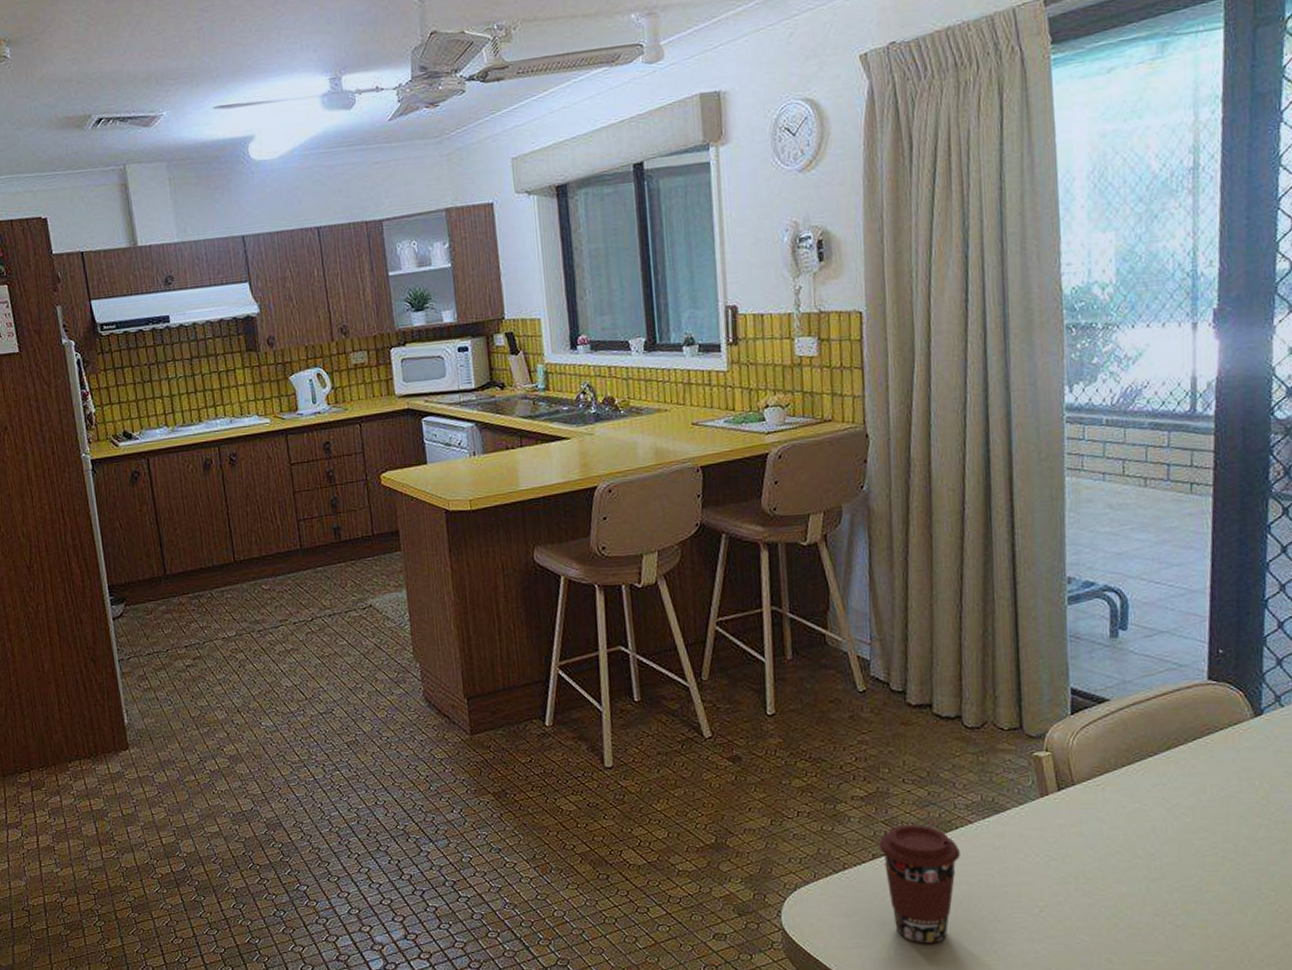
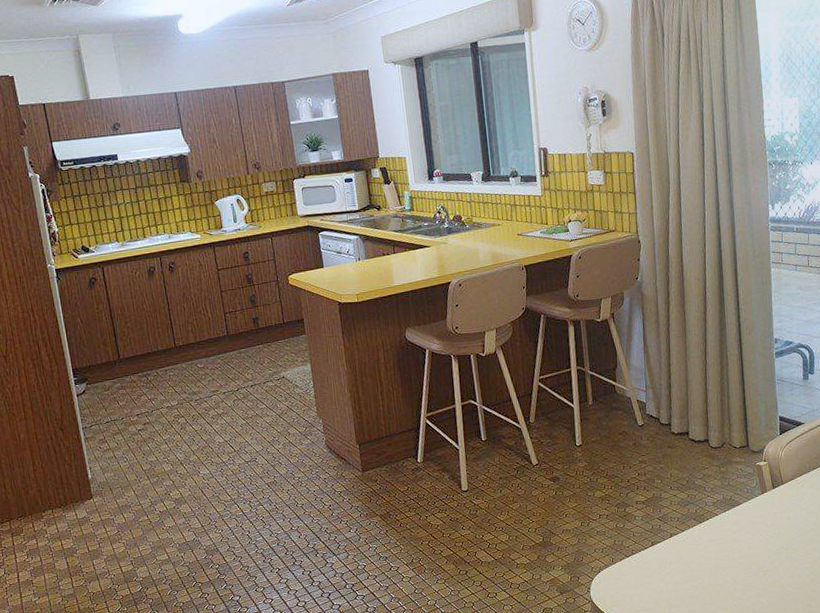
coffee cup: present [879,824,961,944] -> none [655,518,711,604]

